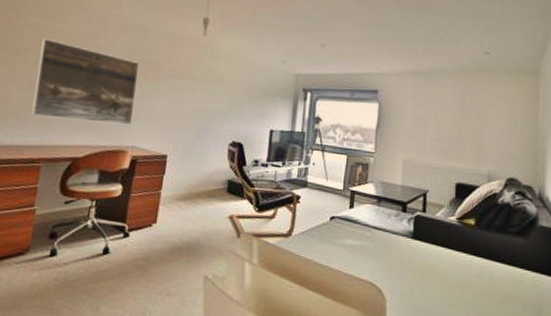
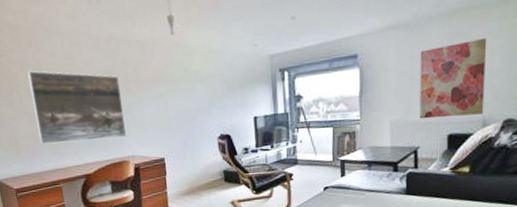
wall art: none [431,98,494,169] -> present [420,37,487,119]

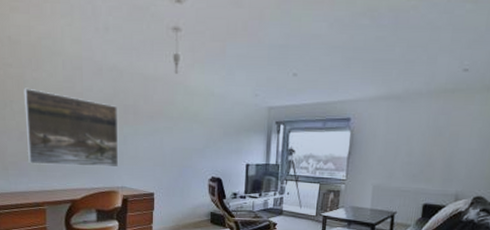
wall art: present [420,37,487,119] -> none [400,119,468,189]

